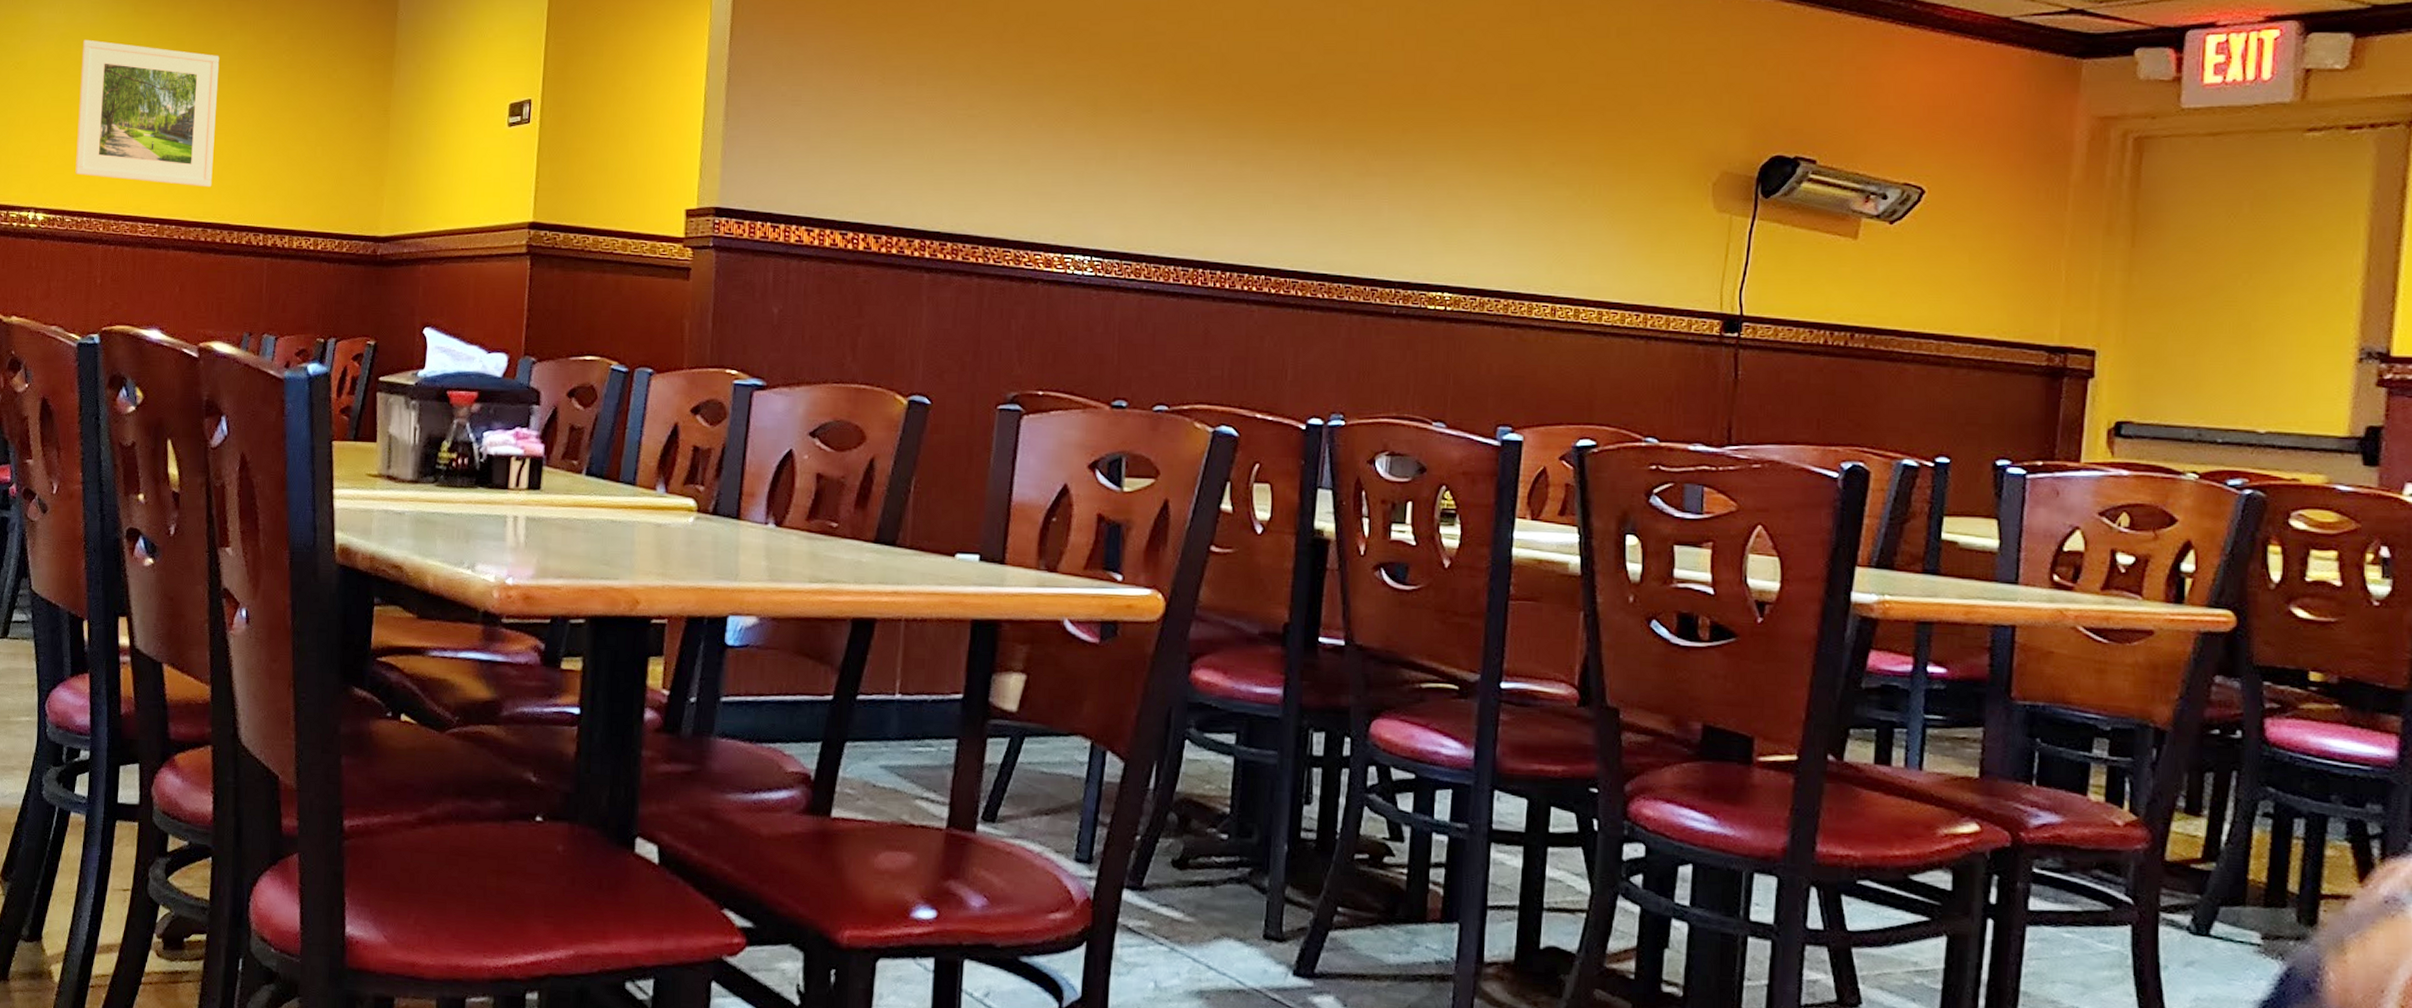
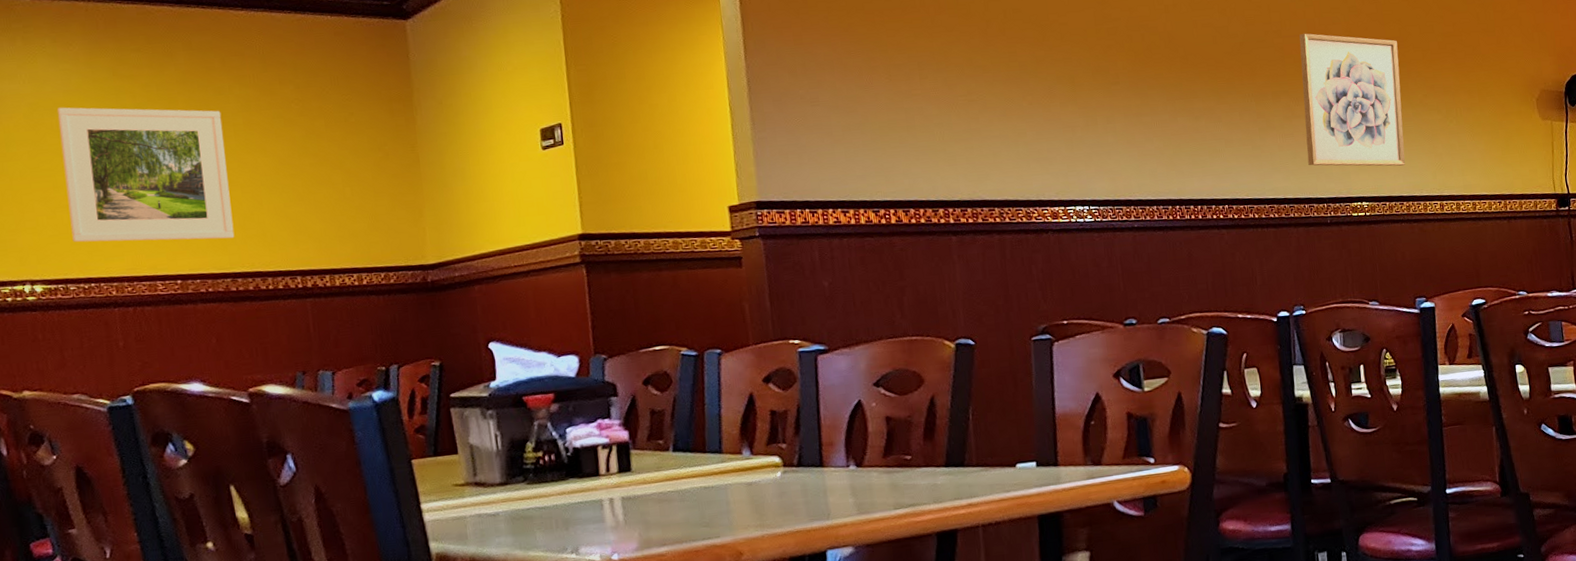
wall art: none [1378,69,1524,251] -> present [1299,33,1405,166]

